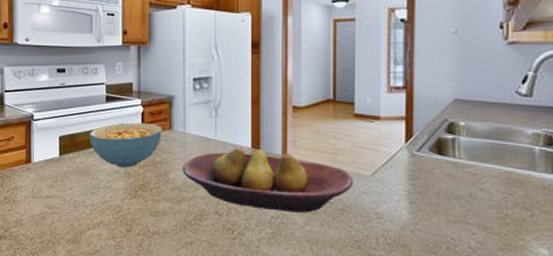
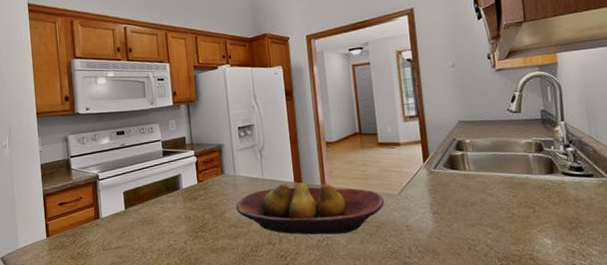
cereal bowl: present [90,122,162,168] -> none [151,170,215,213]

